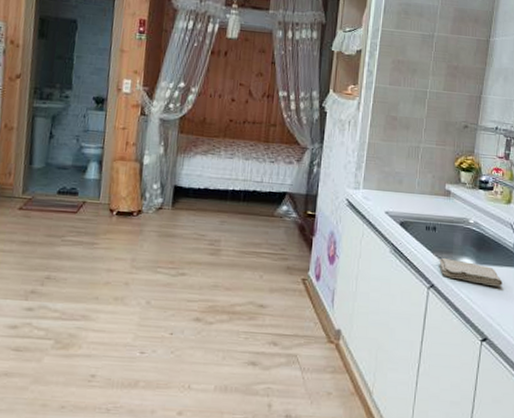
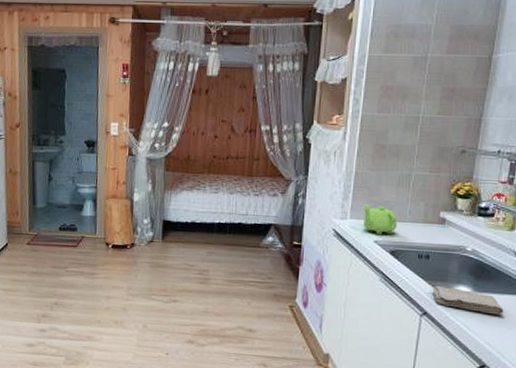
teapot: none [375,174,407,206] -> present [363,203,397,235]

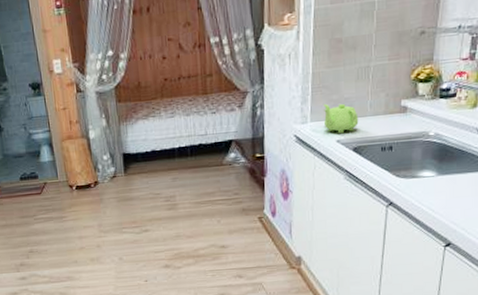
washcloth: present [432,285,504,314] -> none [397,174,468,194]

